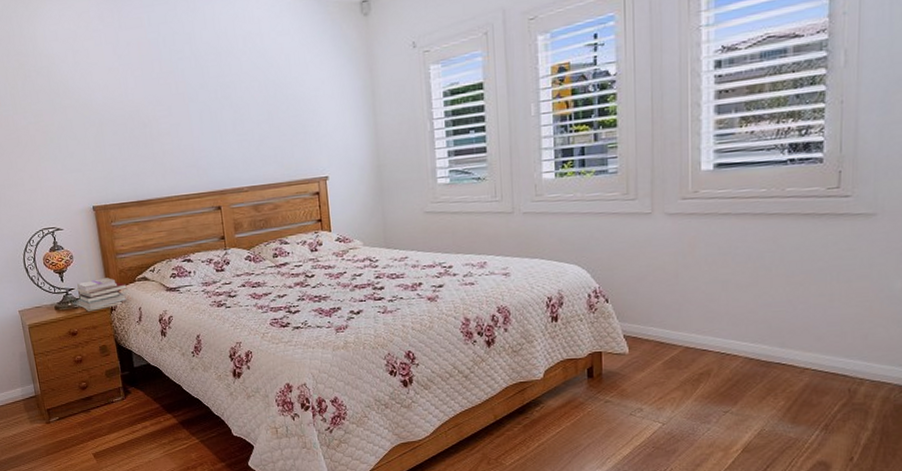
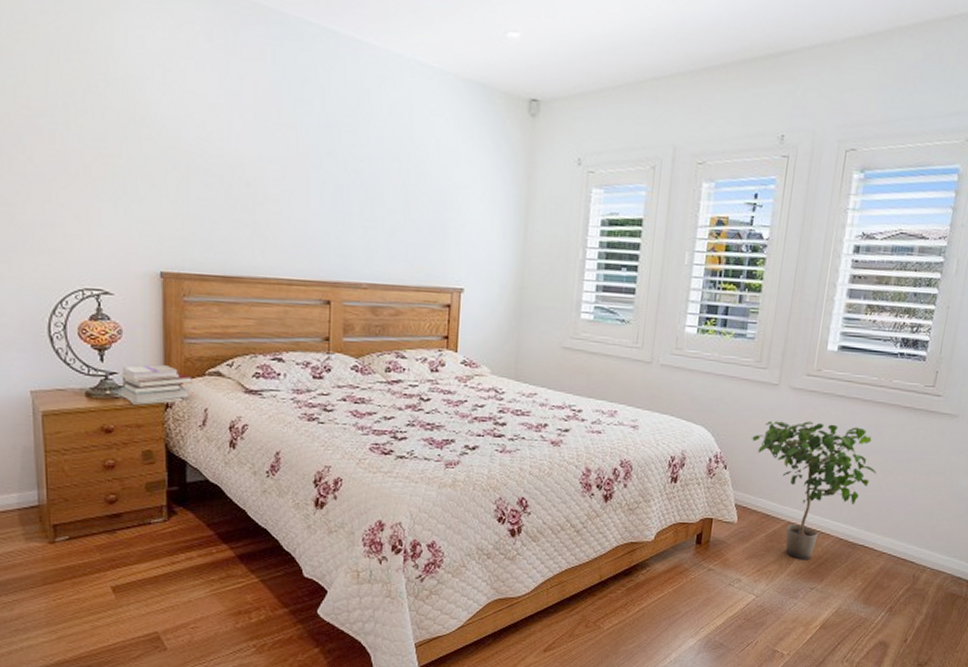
potted plant: none [630,242,782,384] -> present [751,421,877,561]

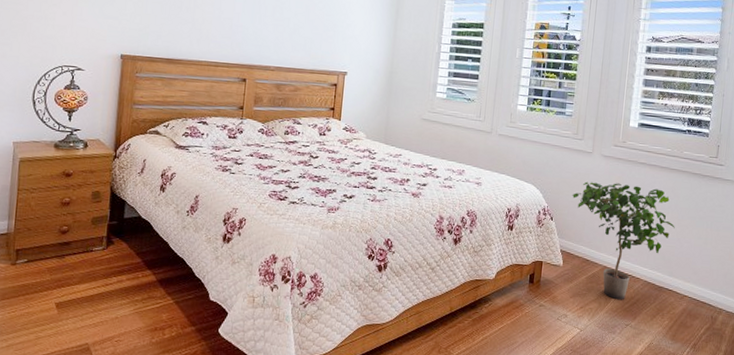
books: present [120,365,192,405] -> none [80,124,137,155]

